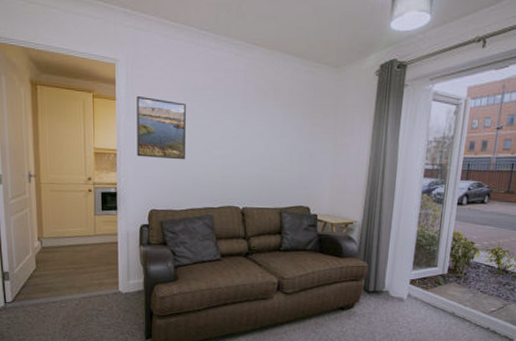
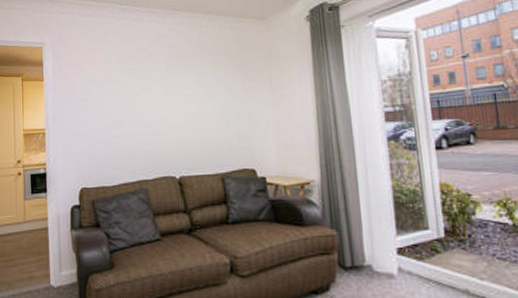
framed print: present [137,95,186,160] -> none [63,73,115,134]

